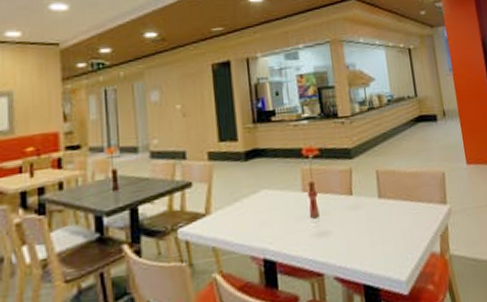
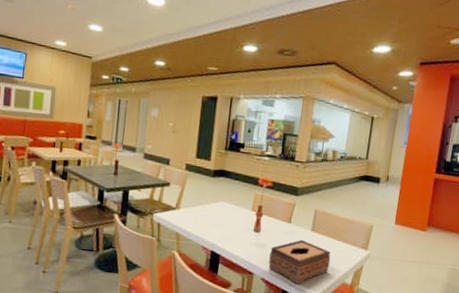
tissue box: none [336,212,411,272] -> present [268,240,331,284]

